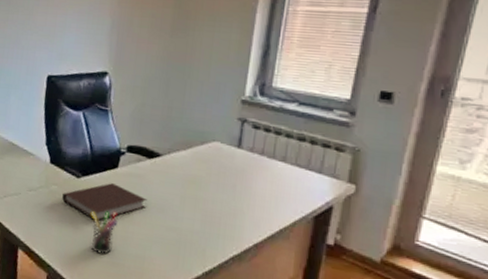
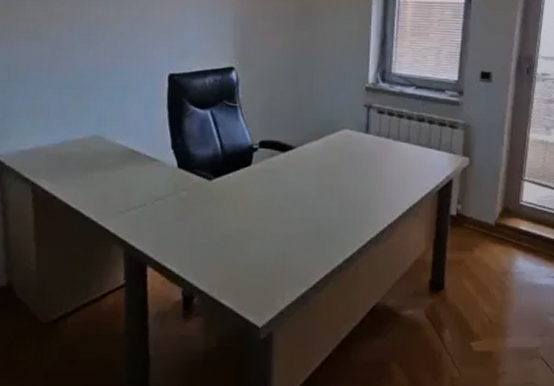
notebook: present [62,183,148,221] -> none [194,182,284,223]
pen holder: present [90,211,118,254] -> none [226,211,255,258]

